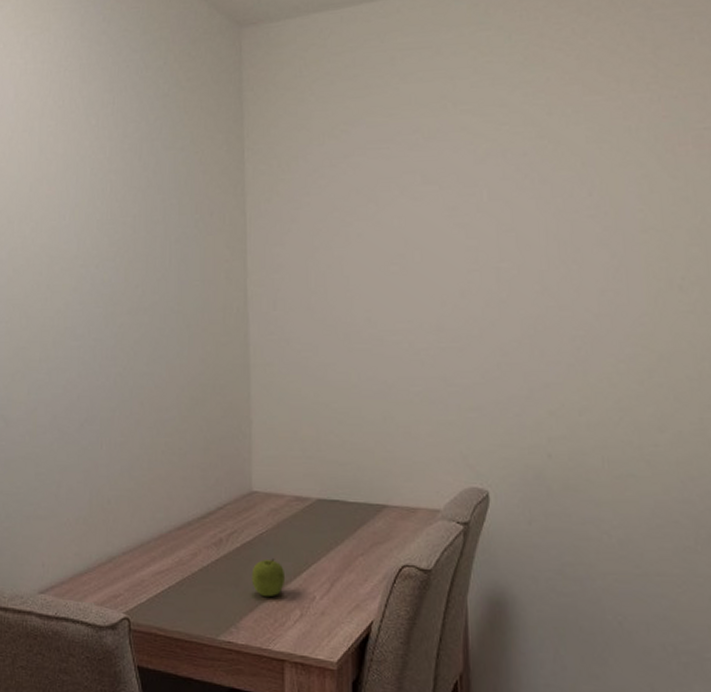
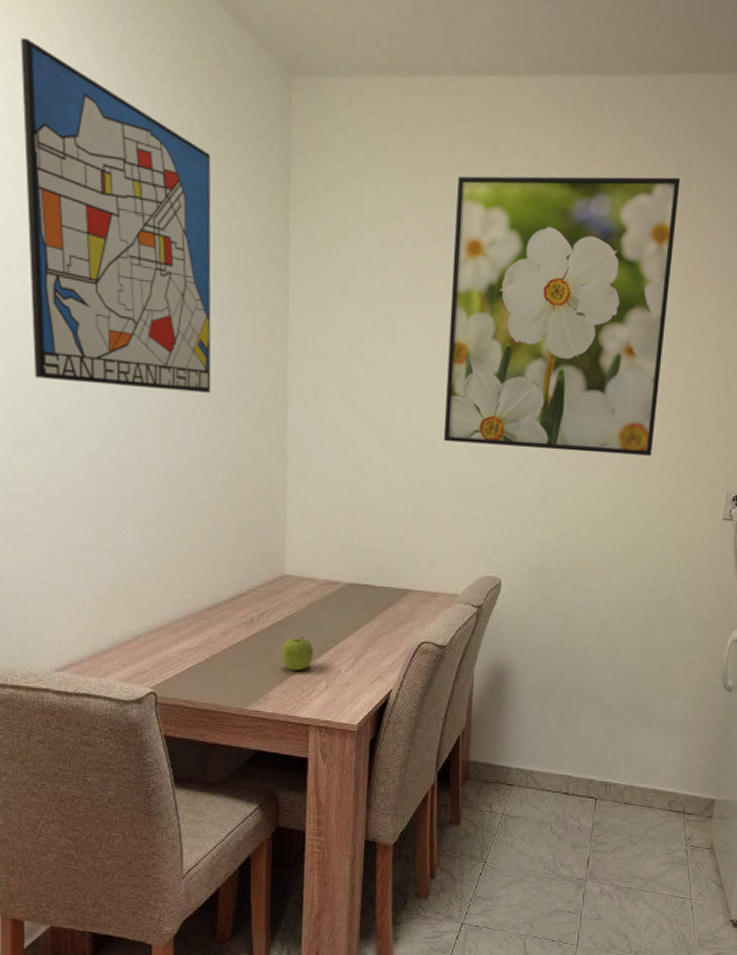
wall art: none [26,41,177,315] -> present [20,37,211,393]
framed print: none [402,46,656,343] -> present [443,176,681,456]

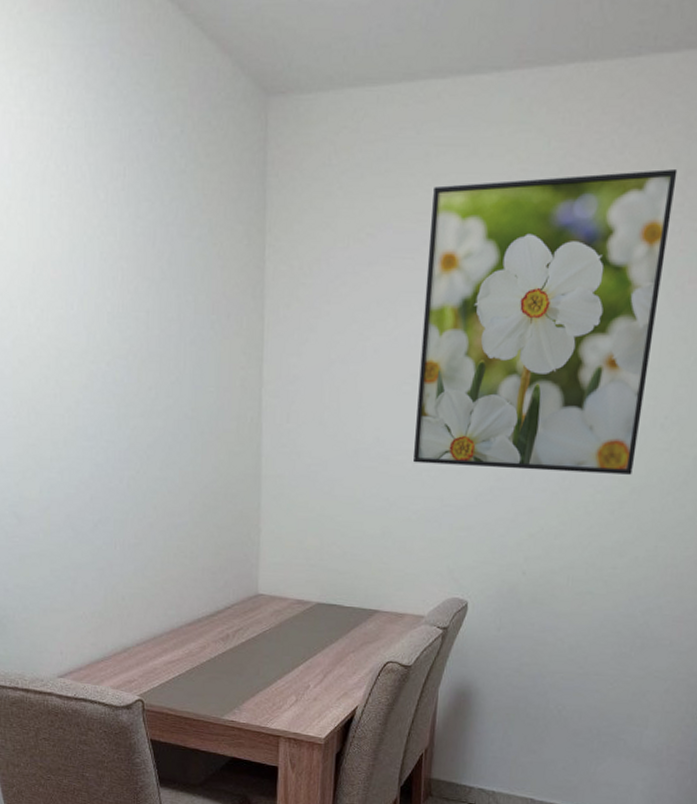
wall art: present [20,37,211,393] -> none [21,84,192,420]
fruit: present [281,637,314,671] -> none [254,653,285,685]

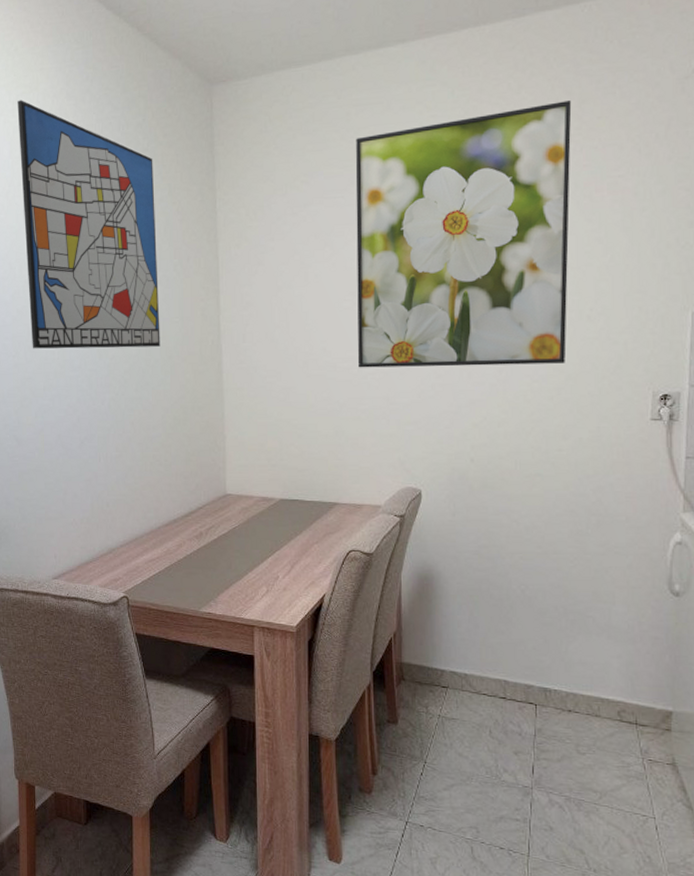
wall art: none [21,84,192,420] -> present [17,100,160,349]

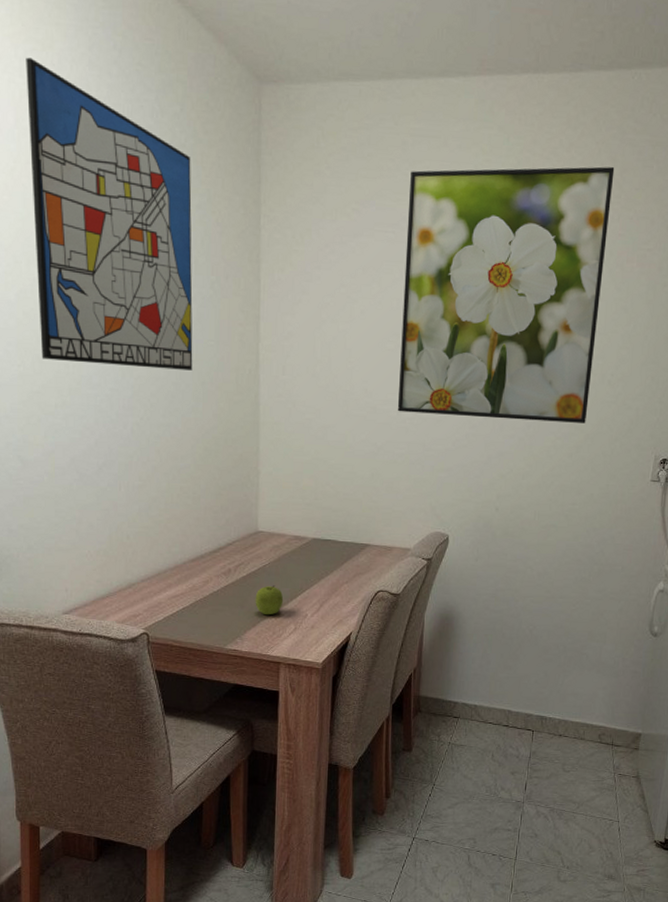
fruit: none [226,547,255,578] -> present [255,585,284,616]

